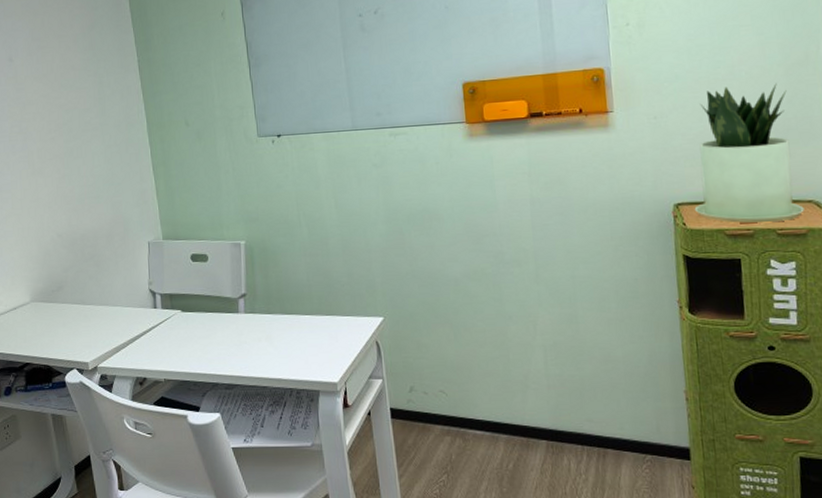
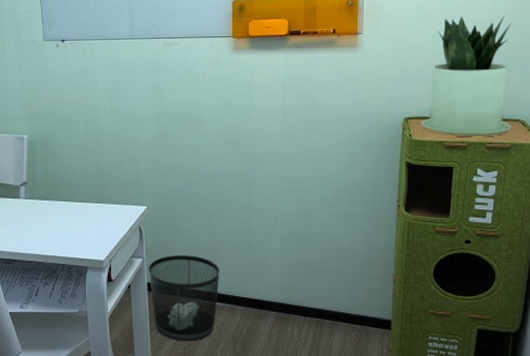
waste bin: none [390,374,475,479] -> present [148,255,220,341]

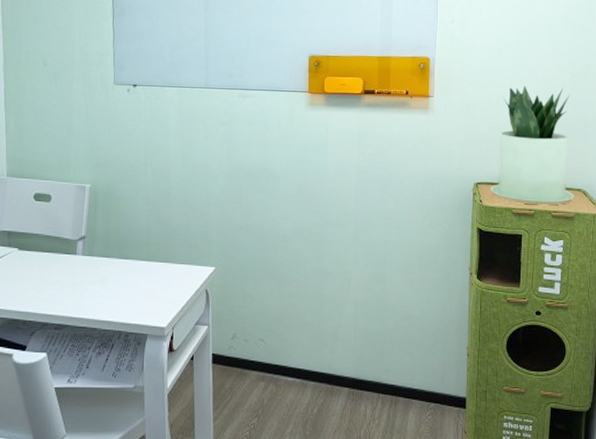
waste bin: present [148,255,220,341] -> none [214,323,290,422]

